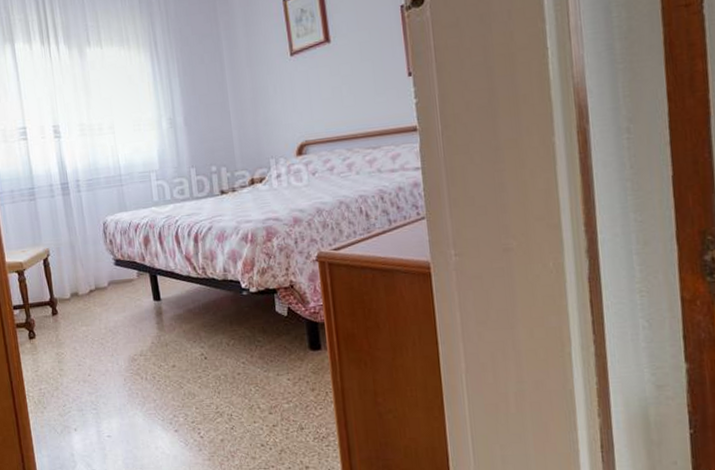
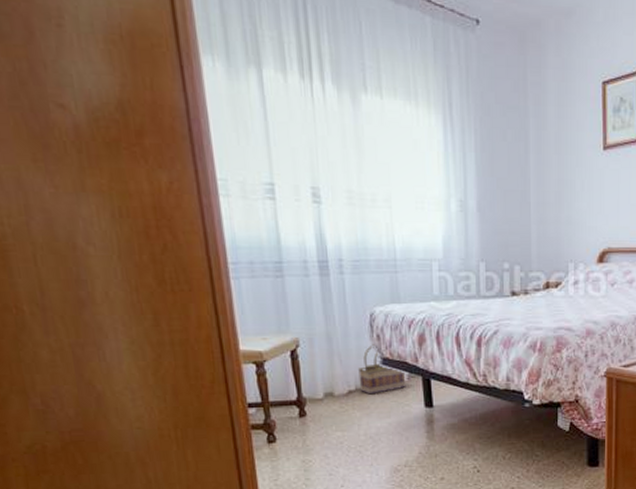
basket: none [96,248,137,293] -> present [358,344,406,395]

